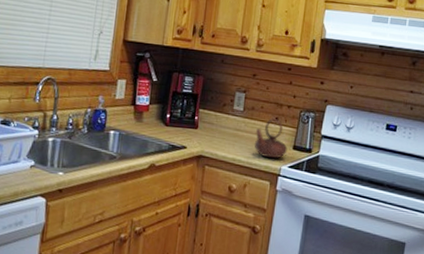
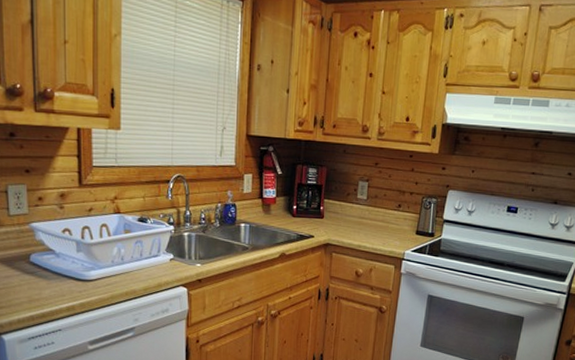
teapot: present [254,118,288,159] -> none [378,206,411,244]

